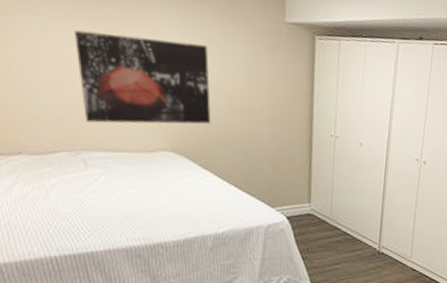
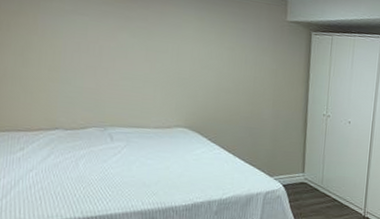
wall art: present [75,30,211,125] -> none [110,27,221,105]

